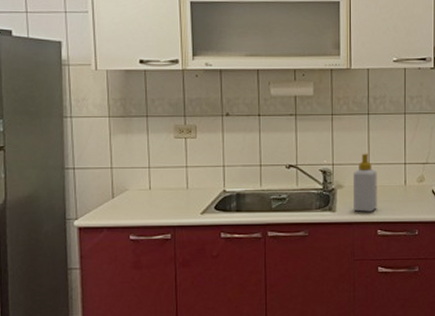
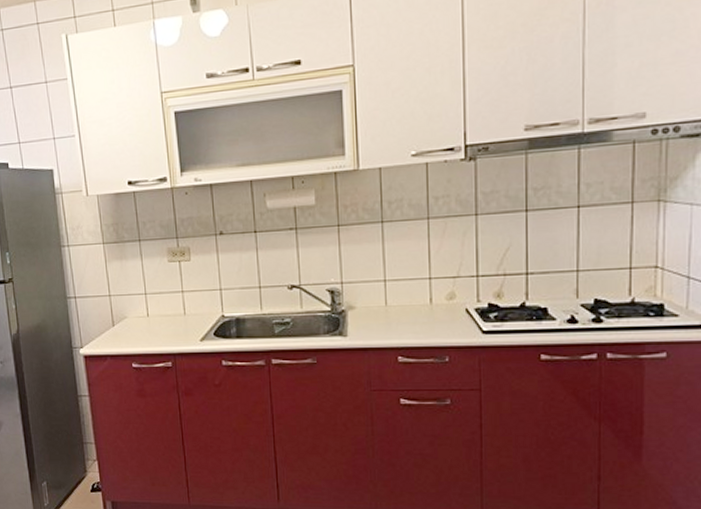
soap bottle: present [352,153,377,212] -> none [365,268,397,336]

